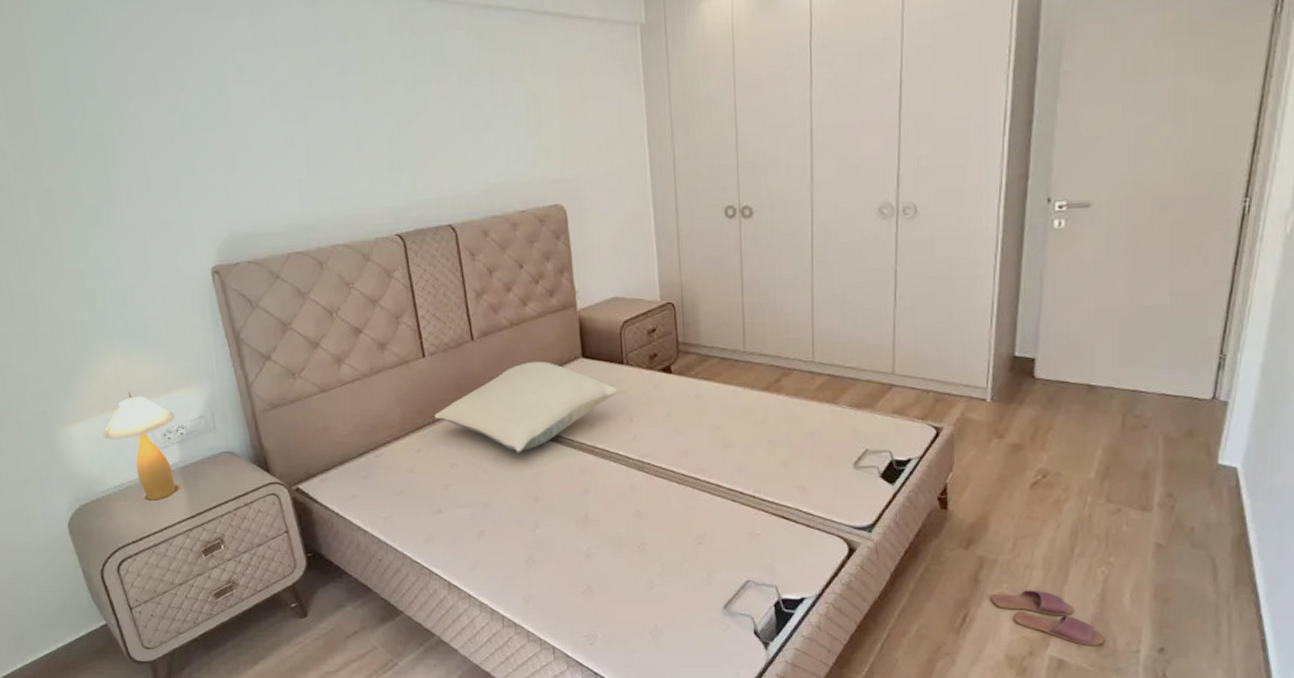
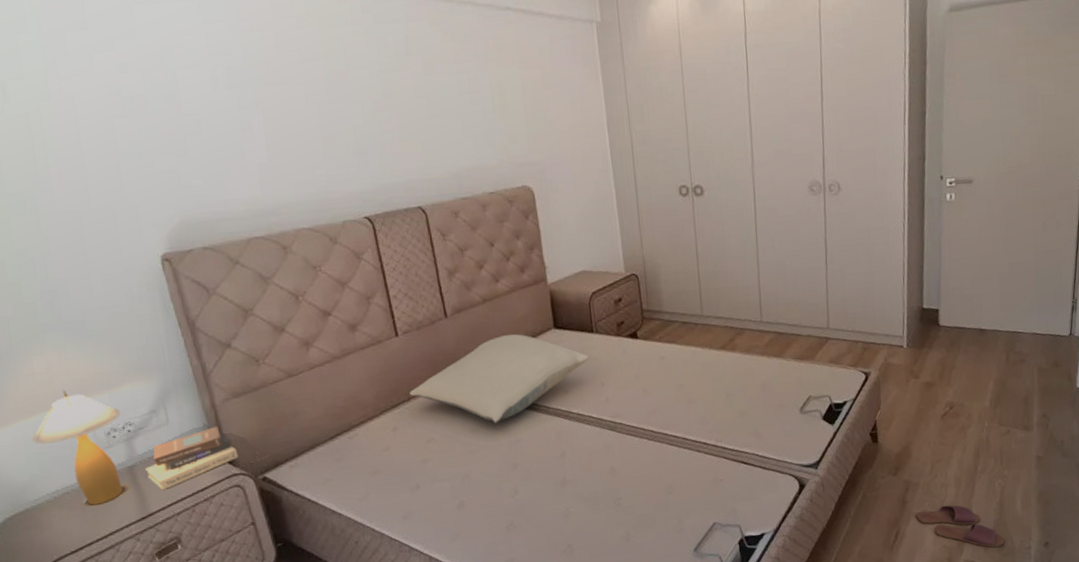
books: none [195,434,275,493] -> present [145,425,239,491]

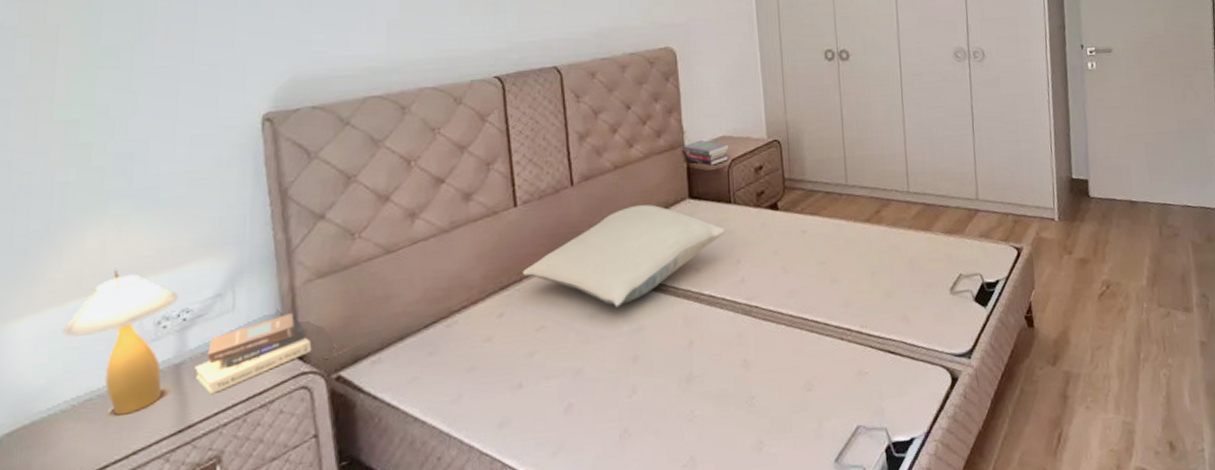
books: none [545,275,590,299] -> present [683,140,729,166]
slippers: present [916,505,1005,548] -> none [1078,400,1177,451]

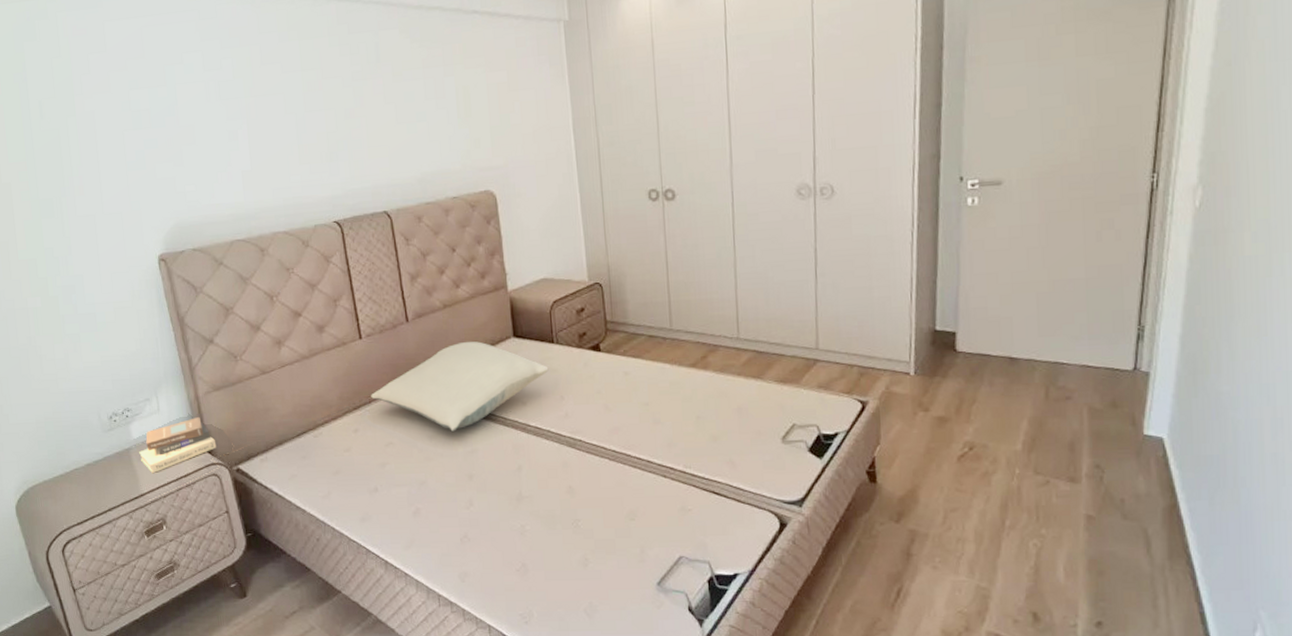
table lamp: present [61,269,180,416] -> none [50,375,121,482]
books: present [683,140,729,166] -> none [506,282,551,307]

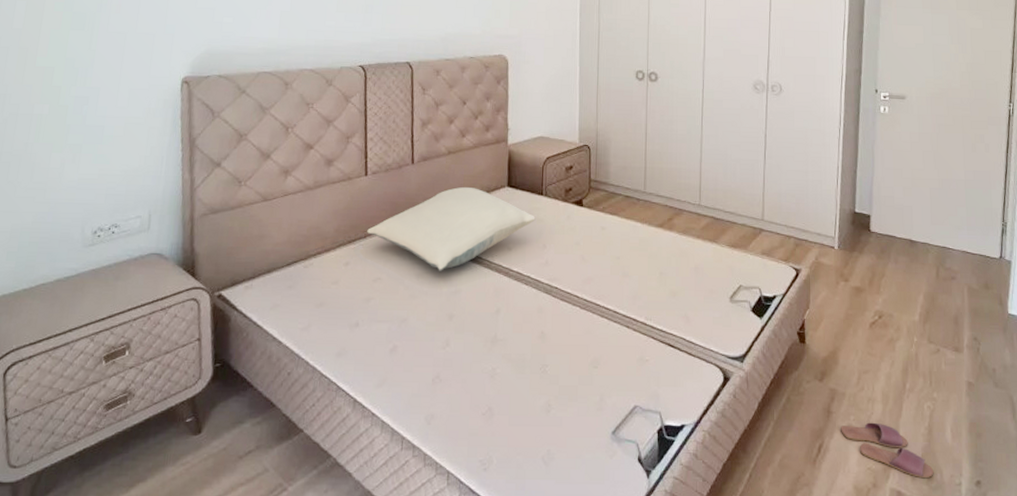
books: present [139,416,217,474] -> none [117,238,203,295]
slippers: none [923,563,1042,621] -> present [841,422,934,479]

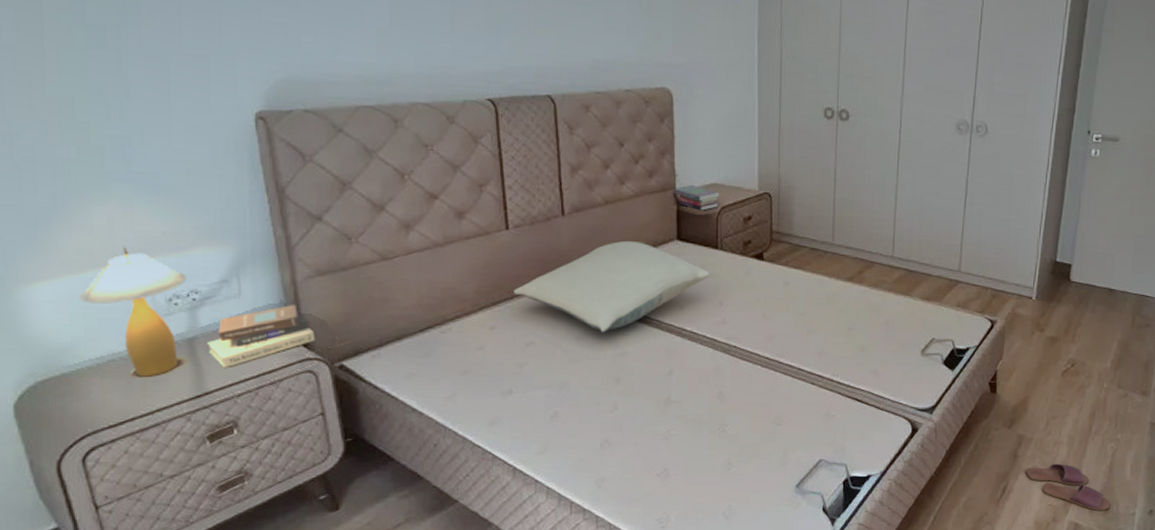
table lamp: none [28,186,111,300] -> present [79,246,188,377]
books: none [117,238,203,295] -> present [207,304,316,369]
books: none [506,138,546,161] -> present [674,185,720,211]

